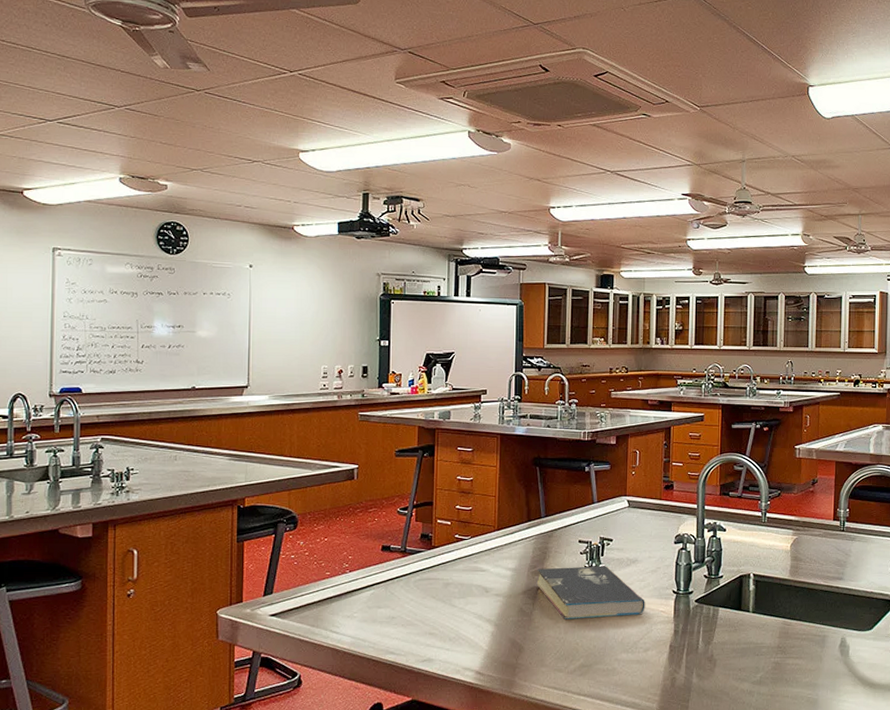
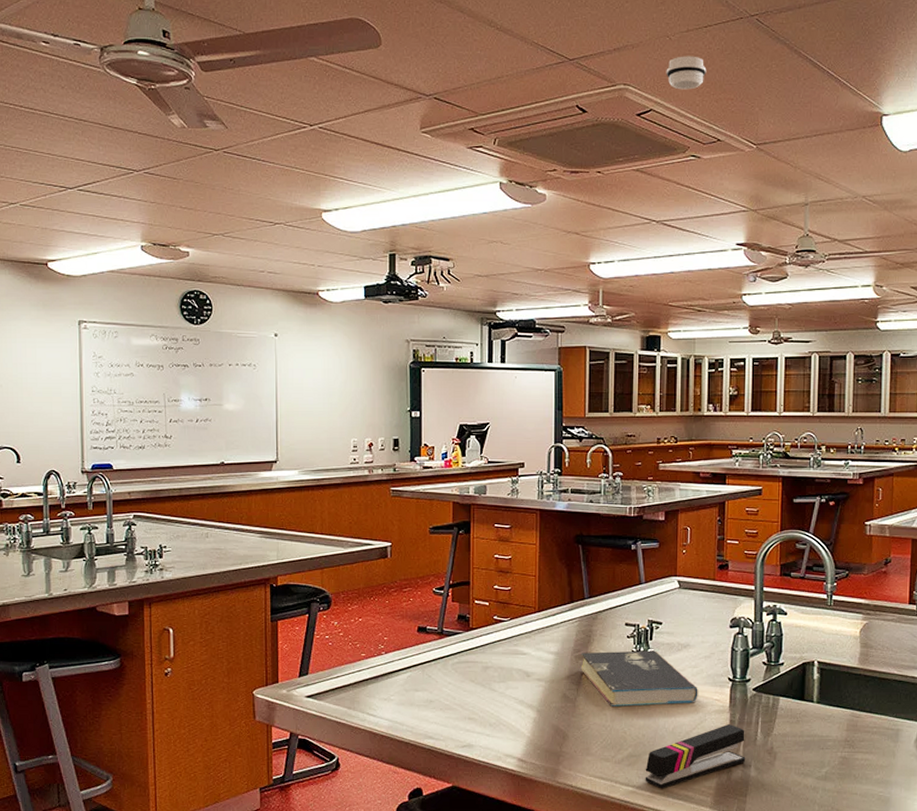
stapler: none [595,634,688,697] -> present [645,724,746,789]
smoke detector: none [620,26,657,56] -> present [666,56,707,90]

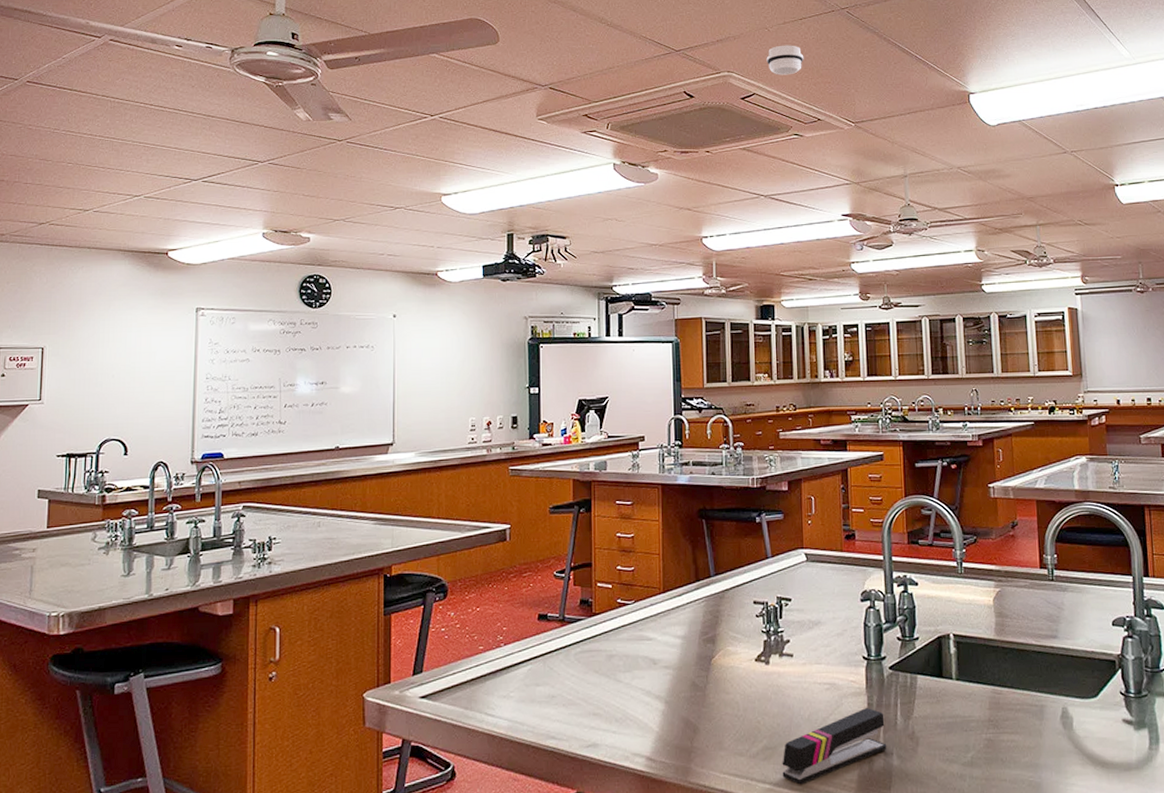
book: present [580,650,698,707] -> none [709,630,833,694]

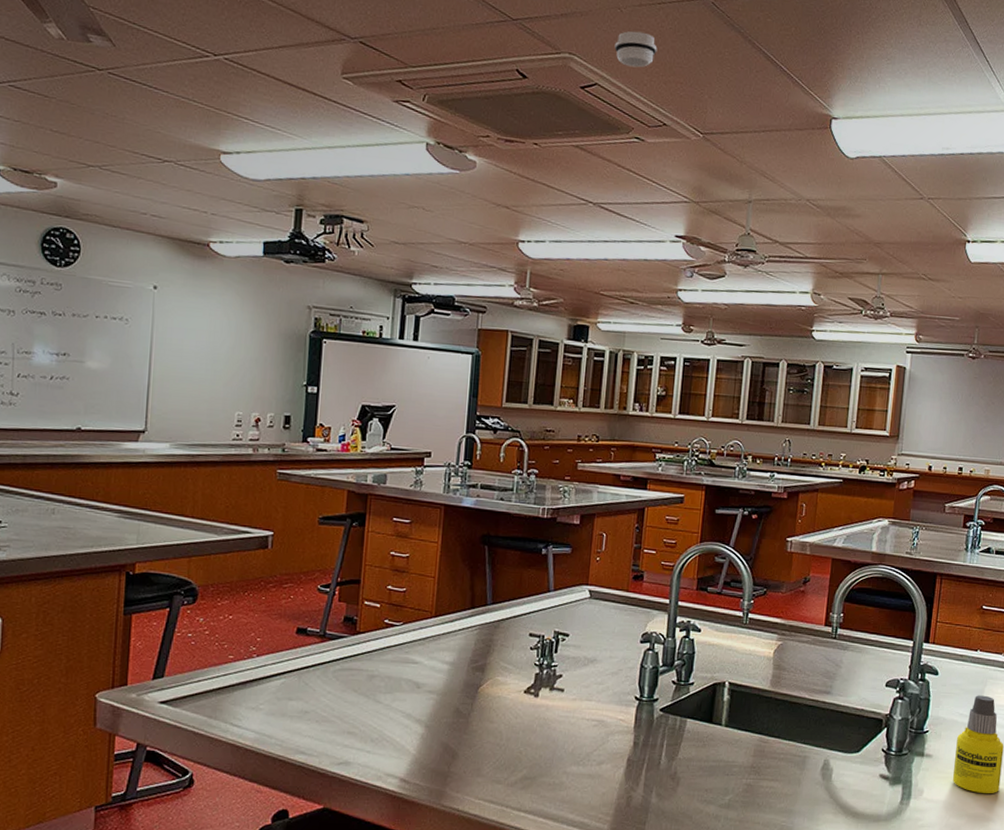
stapler: present [782,708,887,785] -> none [538,746,649,815]

